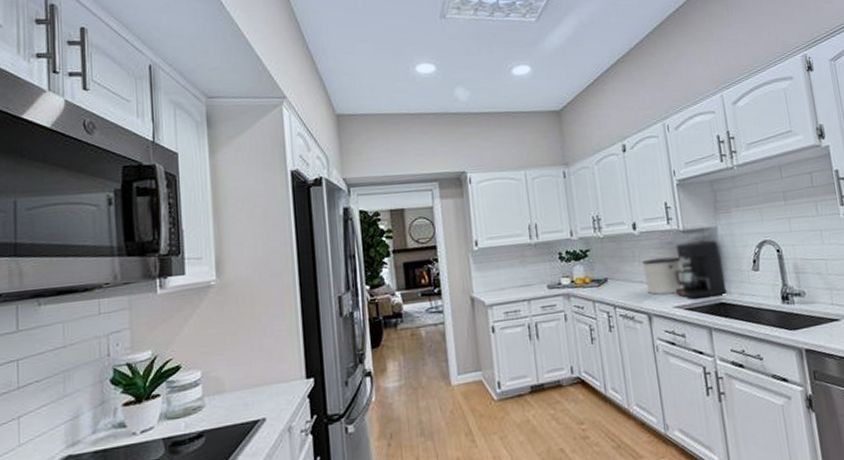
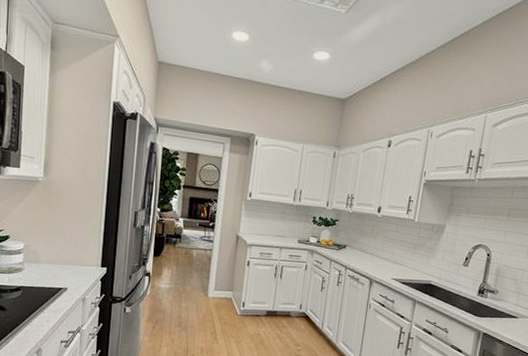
bucket: present [642,257,684,295] -> none [375,238,409,269]
coffee maker: present [674,240,726,299] -> none [397,231,442,279]

